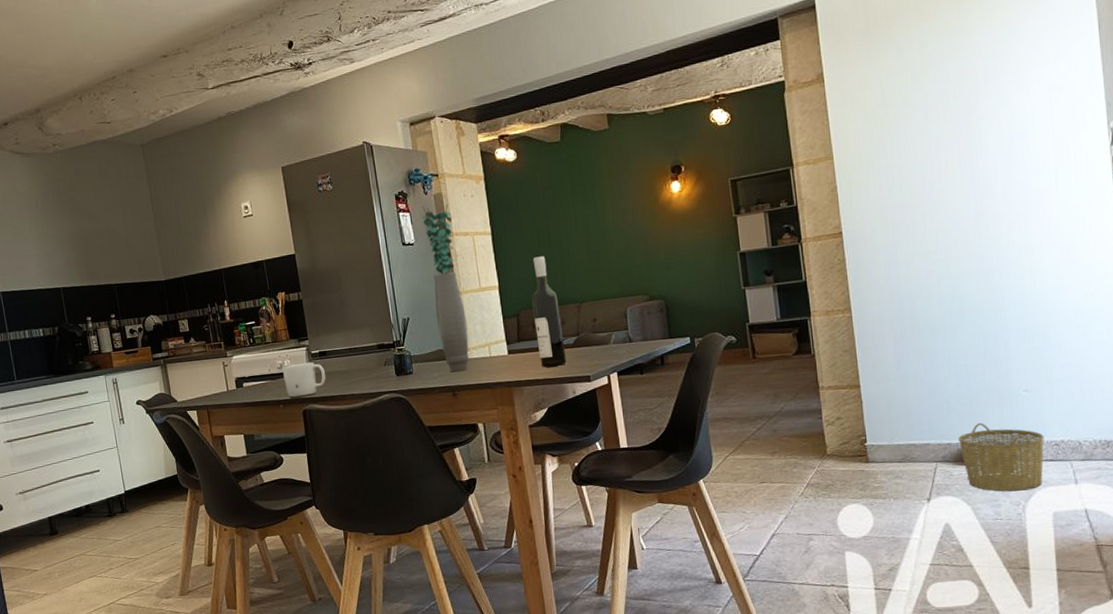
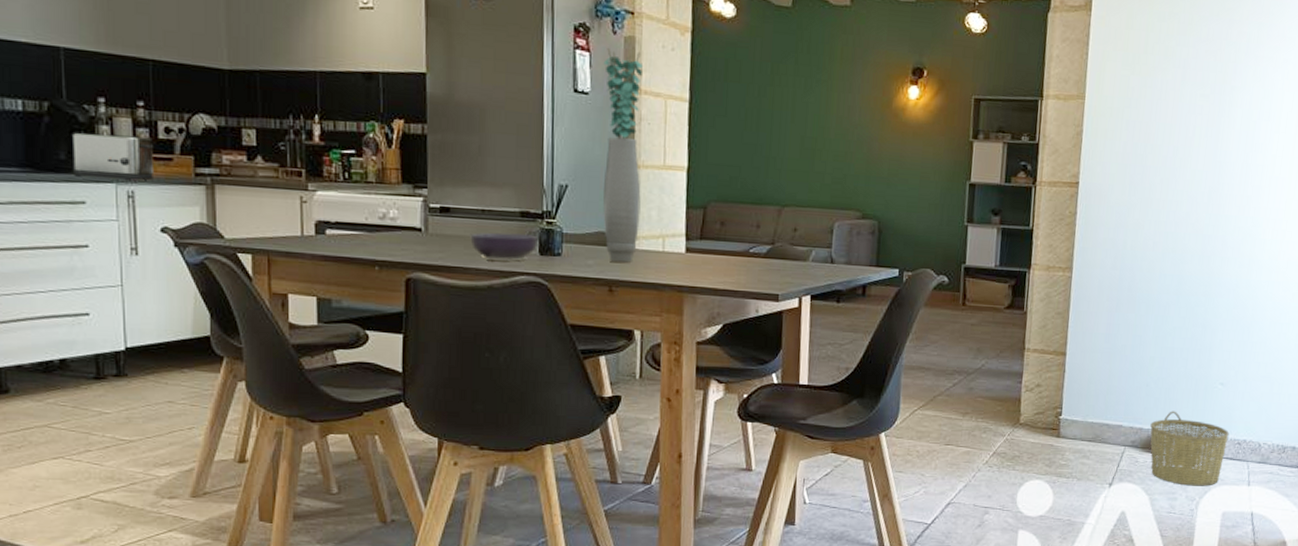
toaster: none [73,338,127,375] -> present [69,132,154,181]
mug: present [281,361,326,398] -> none [384,216,445,261]
bowl: none [343,361,394,386] -> present [470,232,539,261]
bottle: present [532,256,566,368] -> none [723,140,757,277]

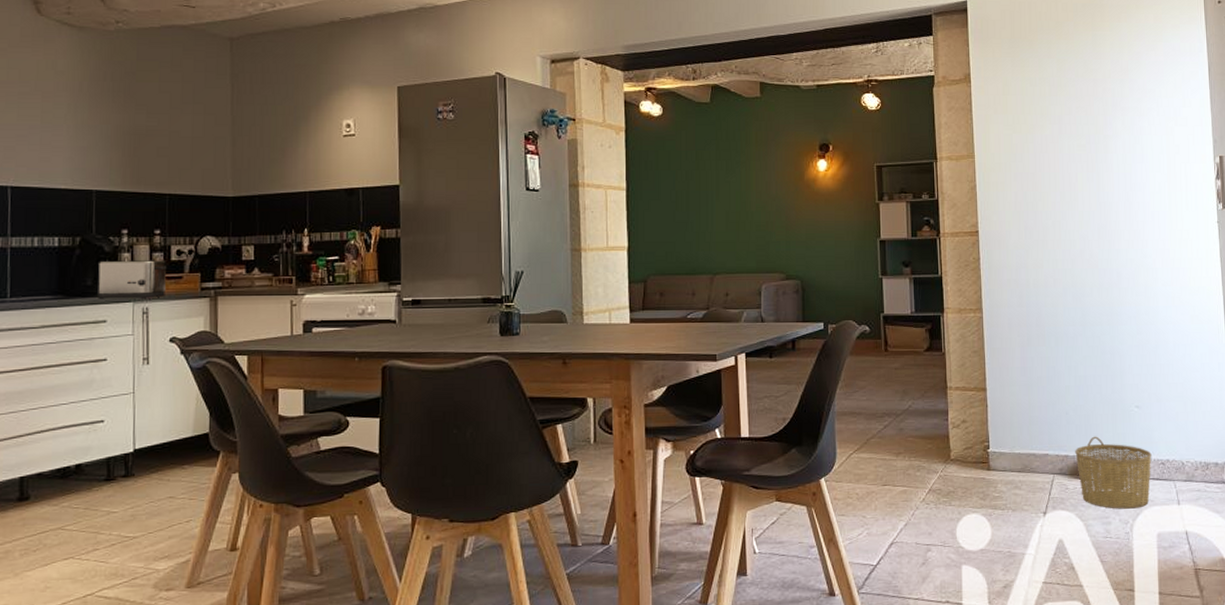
bowl: present [470,232,539,261] -> none [438,318,499,344]
vase: present [603,48,644,263] -> none [551,151,588,336]

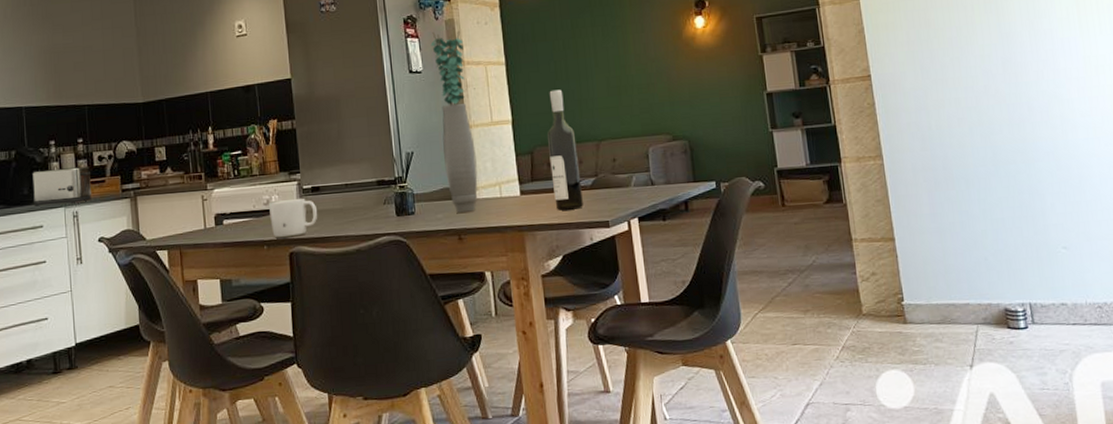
mug: none [363,310,417,350] -> present [268,197,318,238]
vase: none [551,151,588,336] -> present [430,30,478,213]
bottle: none [663,220,692,341] -> present [547,89,583,211]
basket: present [1075,436,1152,509] -> none [998,281,1088,358]

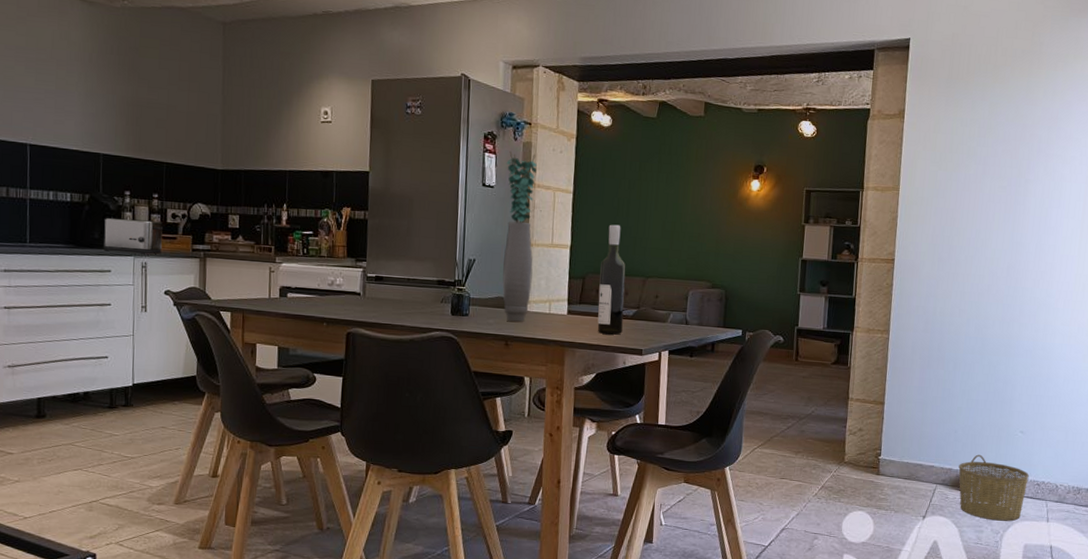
mug: present [268,197,318,238] -> none [332,283,379,319]
basket: none [998,281,1088,358] -> present [958,454,1029,521]

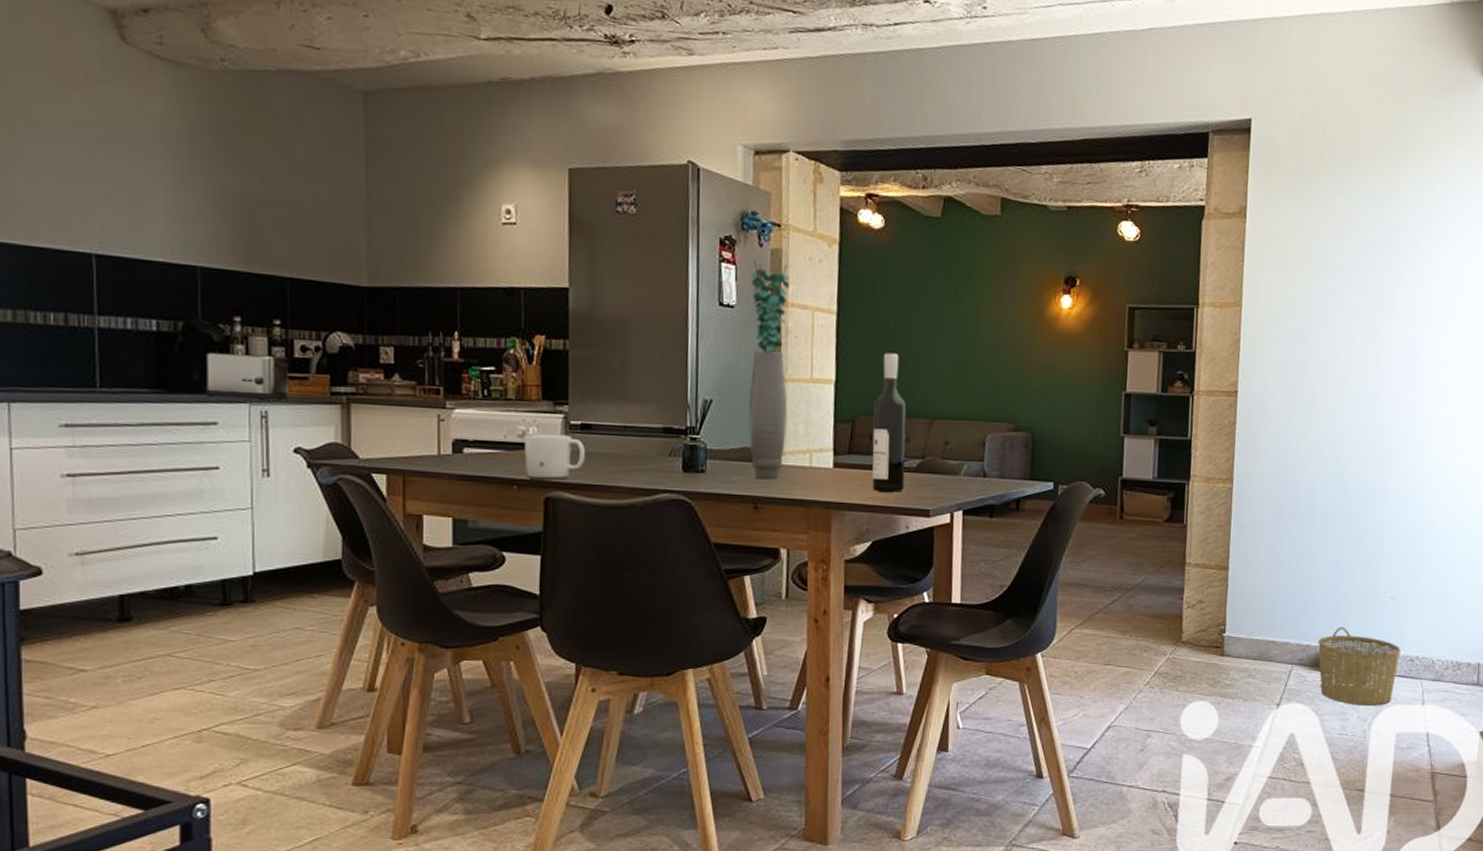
mug: none [332,283,379,319] -> present [523,433,586,480]

